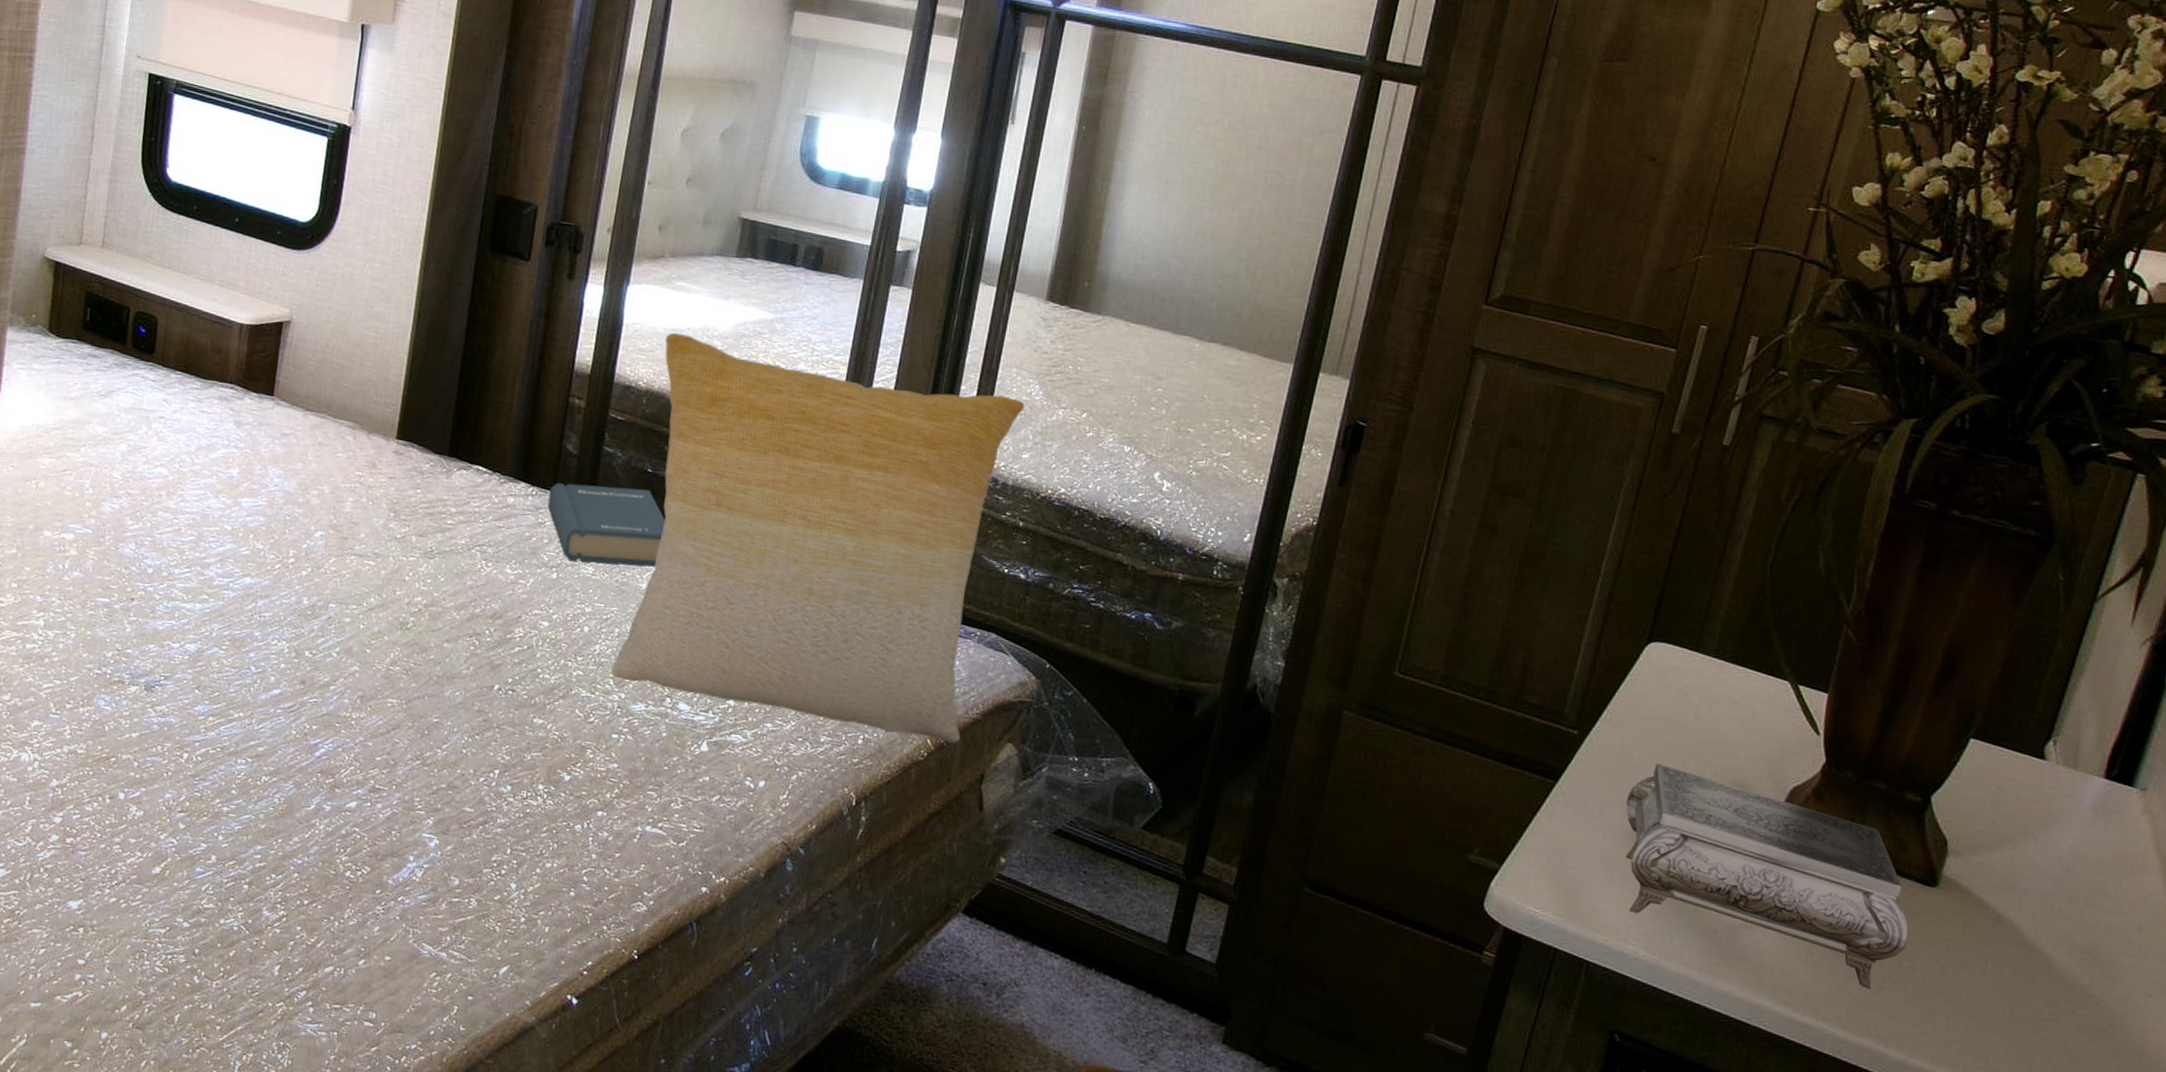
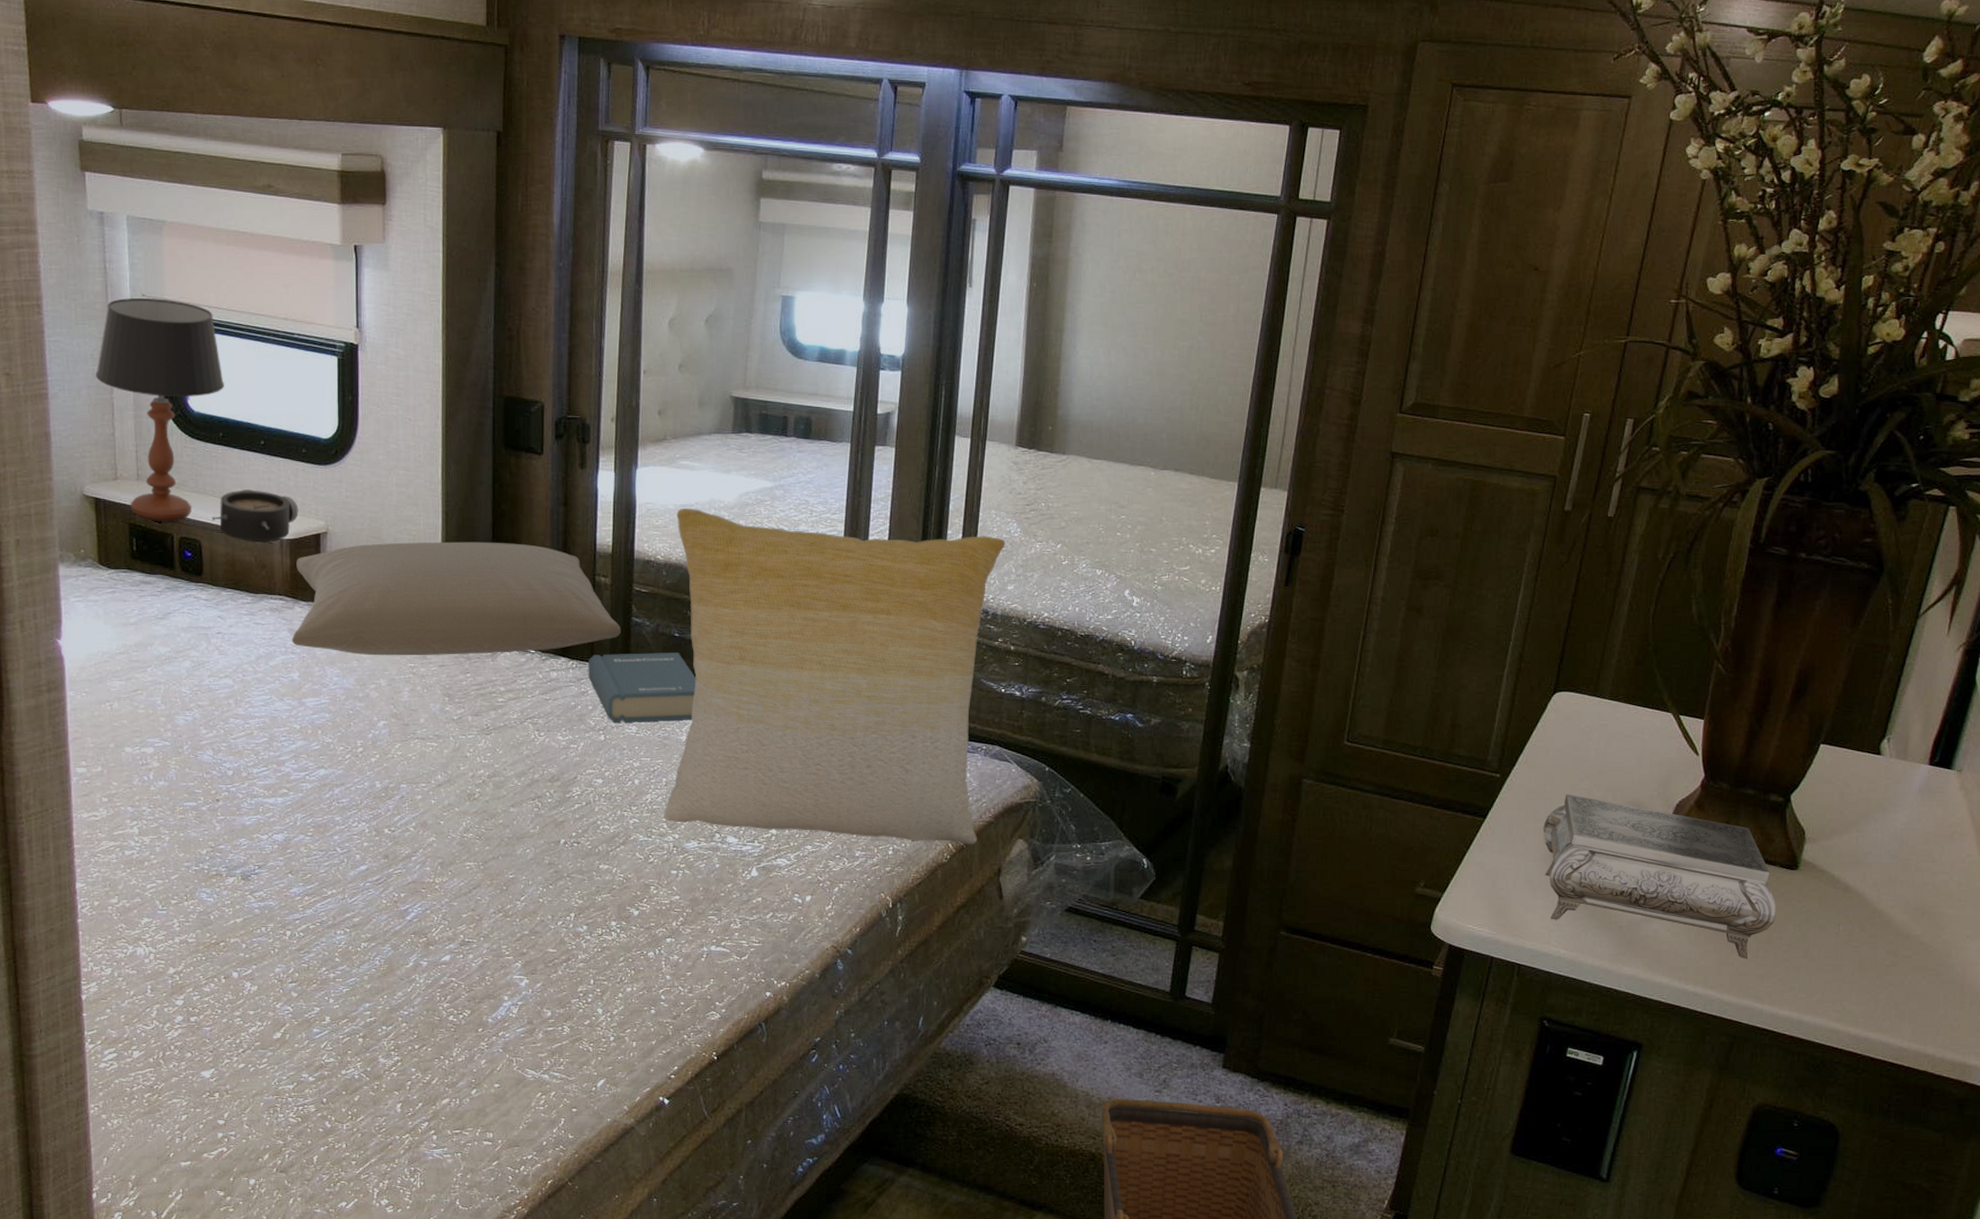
table lamp: none [77,58,207,295] -> present [96,298,224,522]
alarm clock: none [172,267,264,325] -> present [211,488,299,541]
pillow: none [237,338,590,473] -> present [292,541,621,656]

